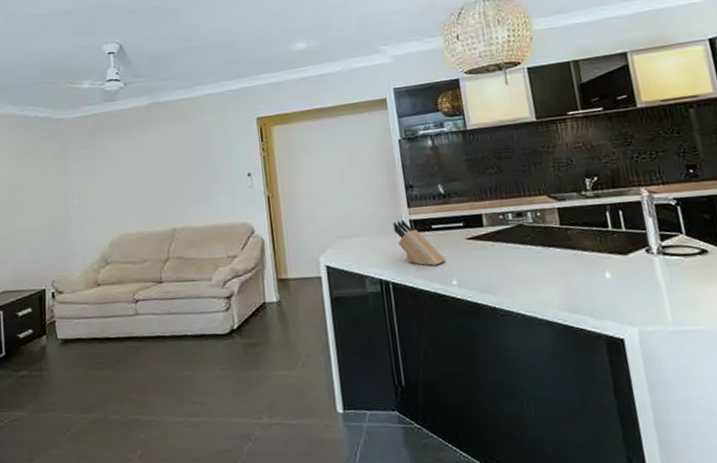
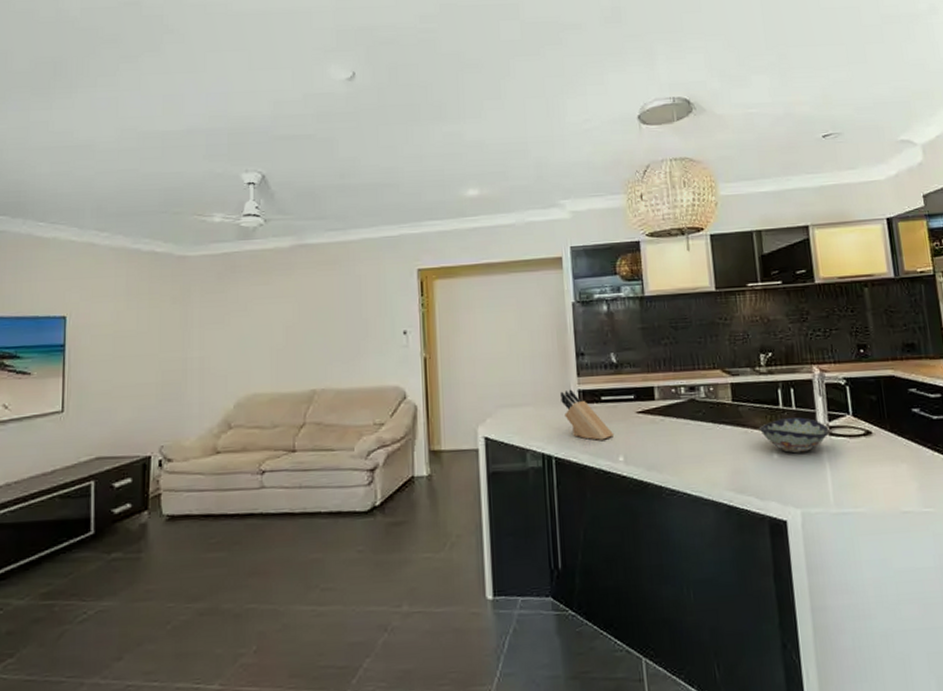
decorative bowl: none [588,238,663,274] -> present [758,417,830,454]

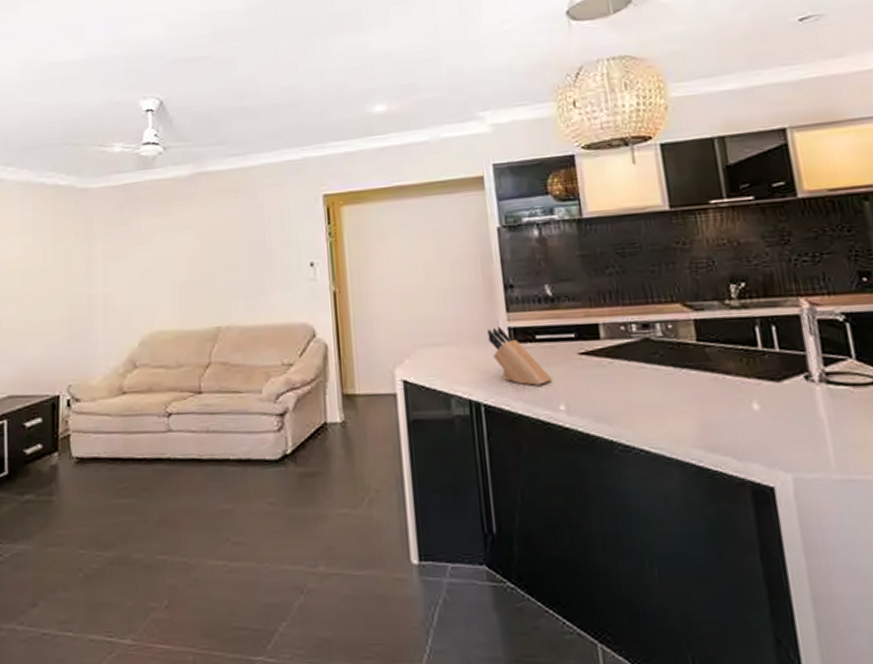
decorative bowl: present [758,417,830,454] -> none [732,361,826,405]

